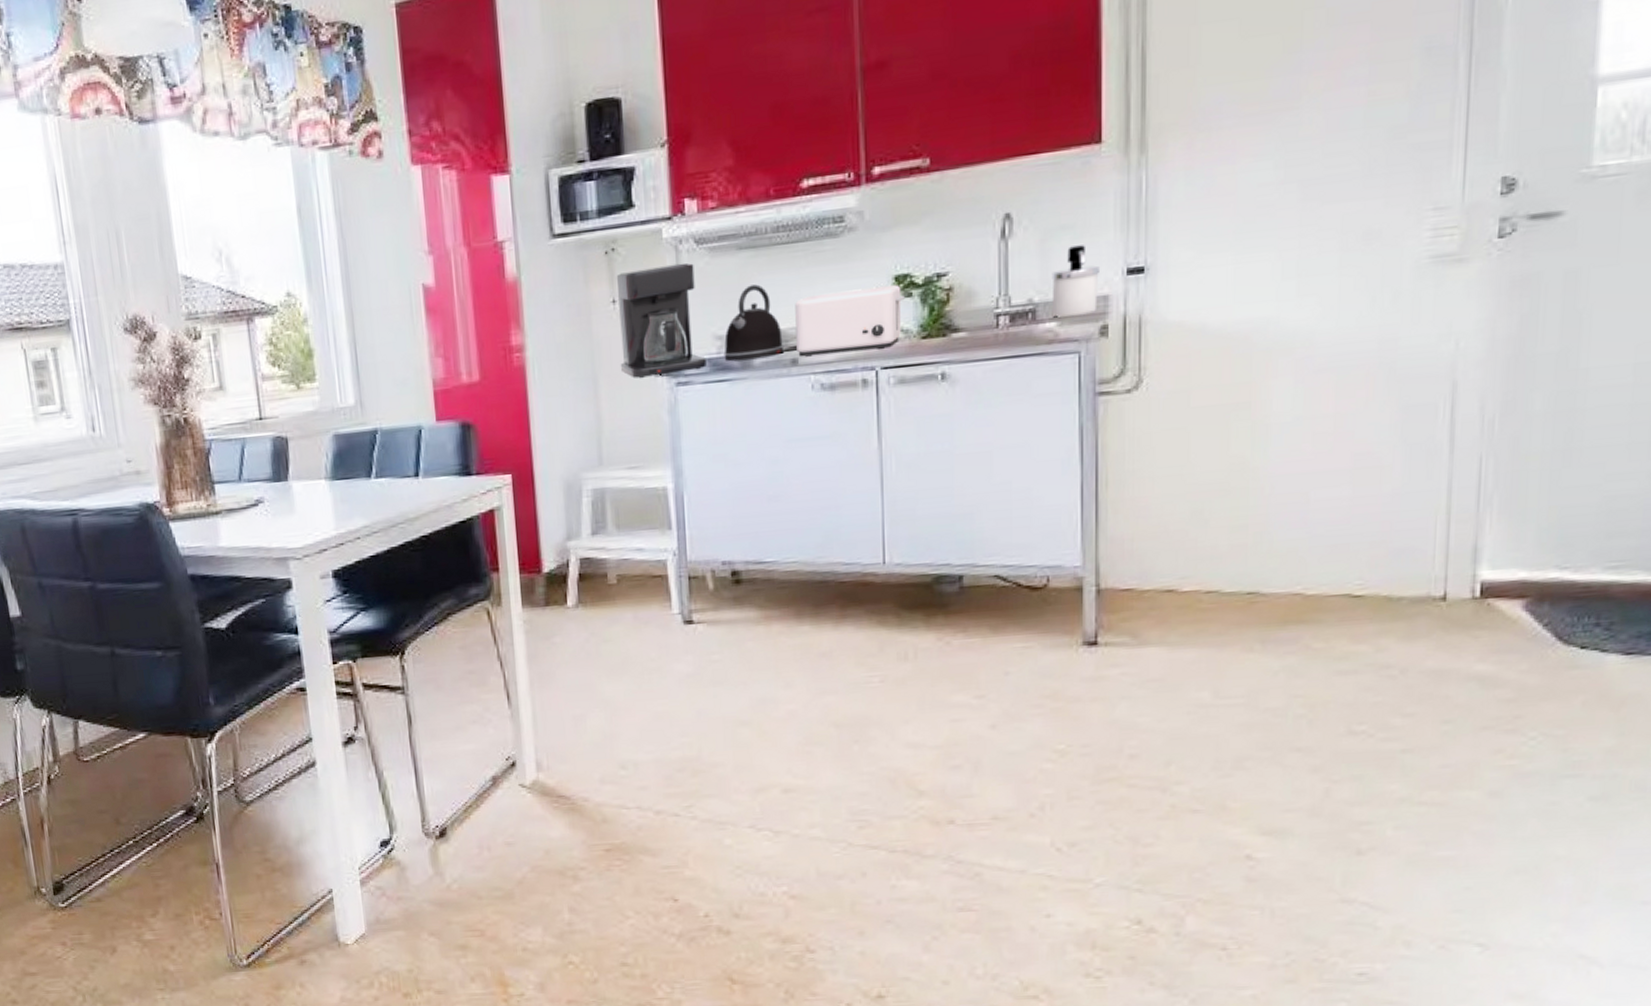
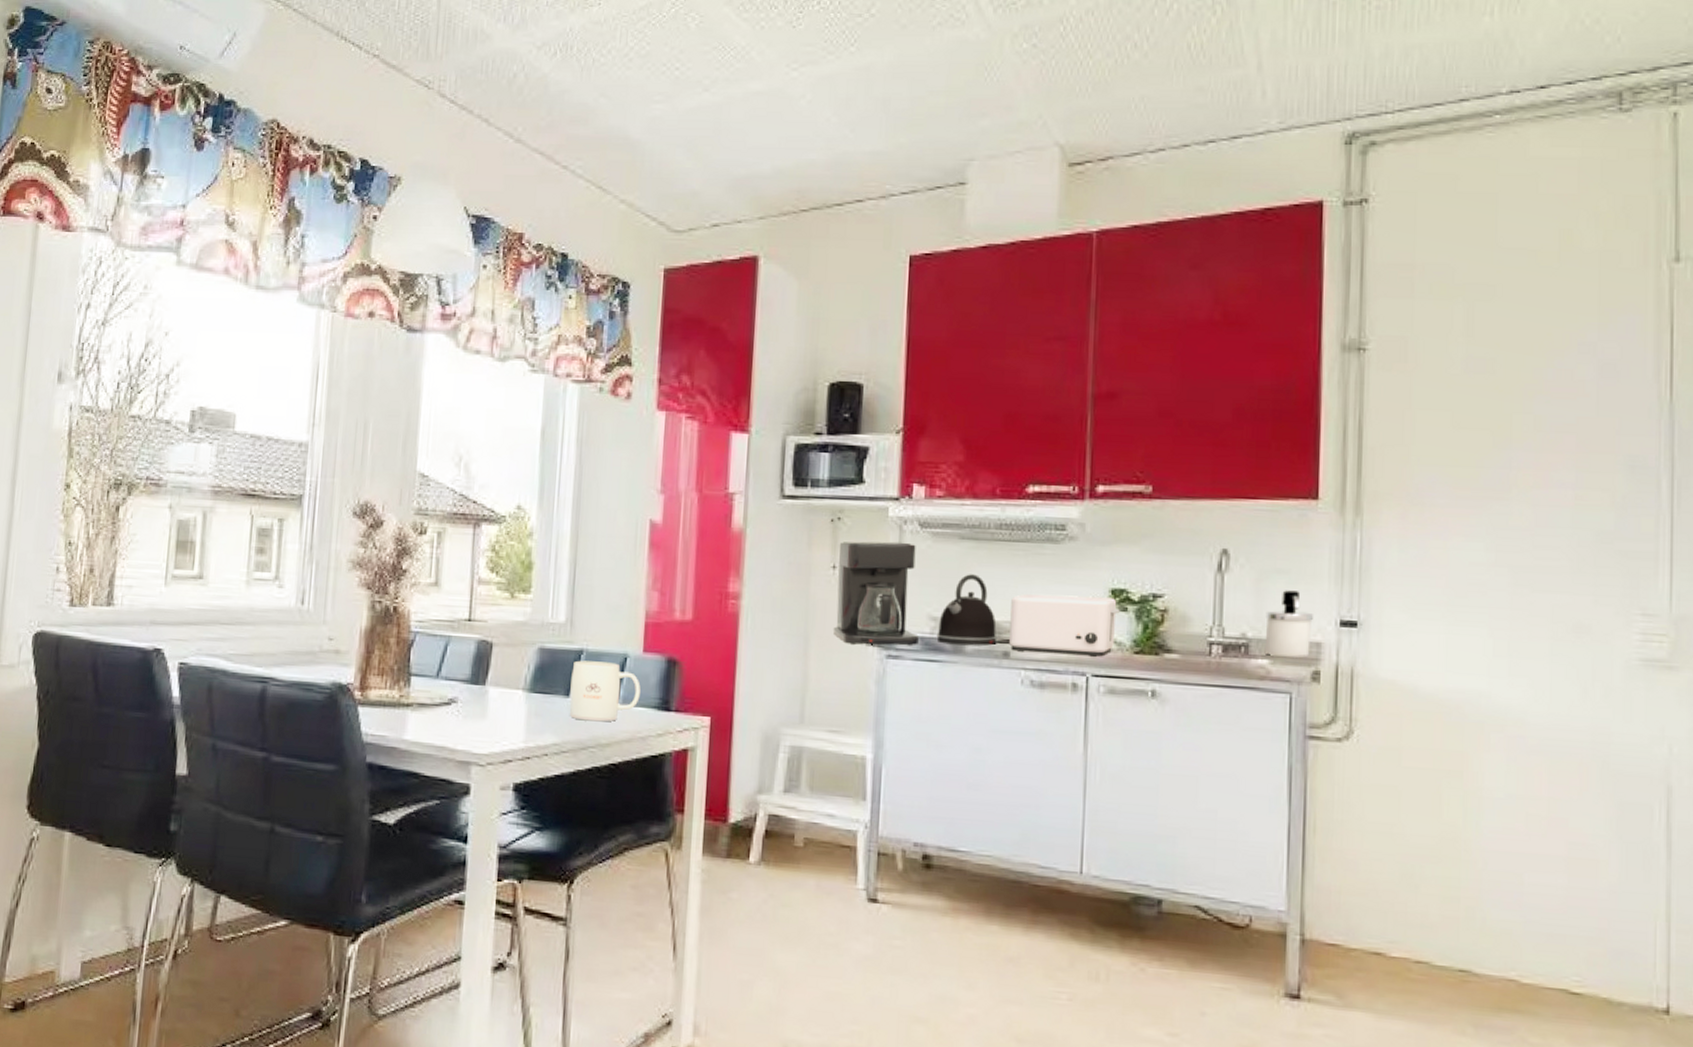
mug: none [369,436,440,499] -> present [569,660,641,722]

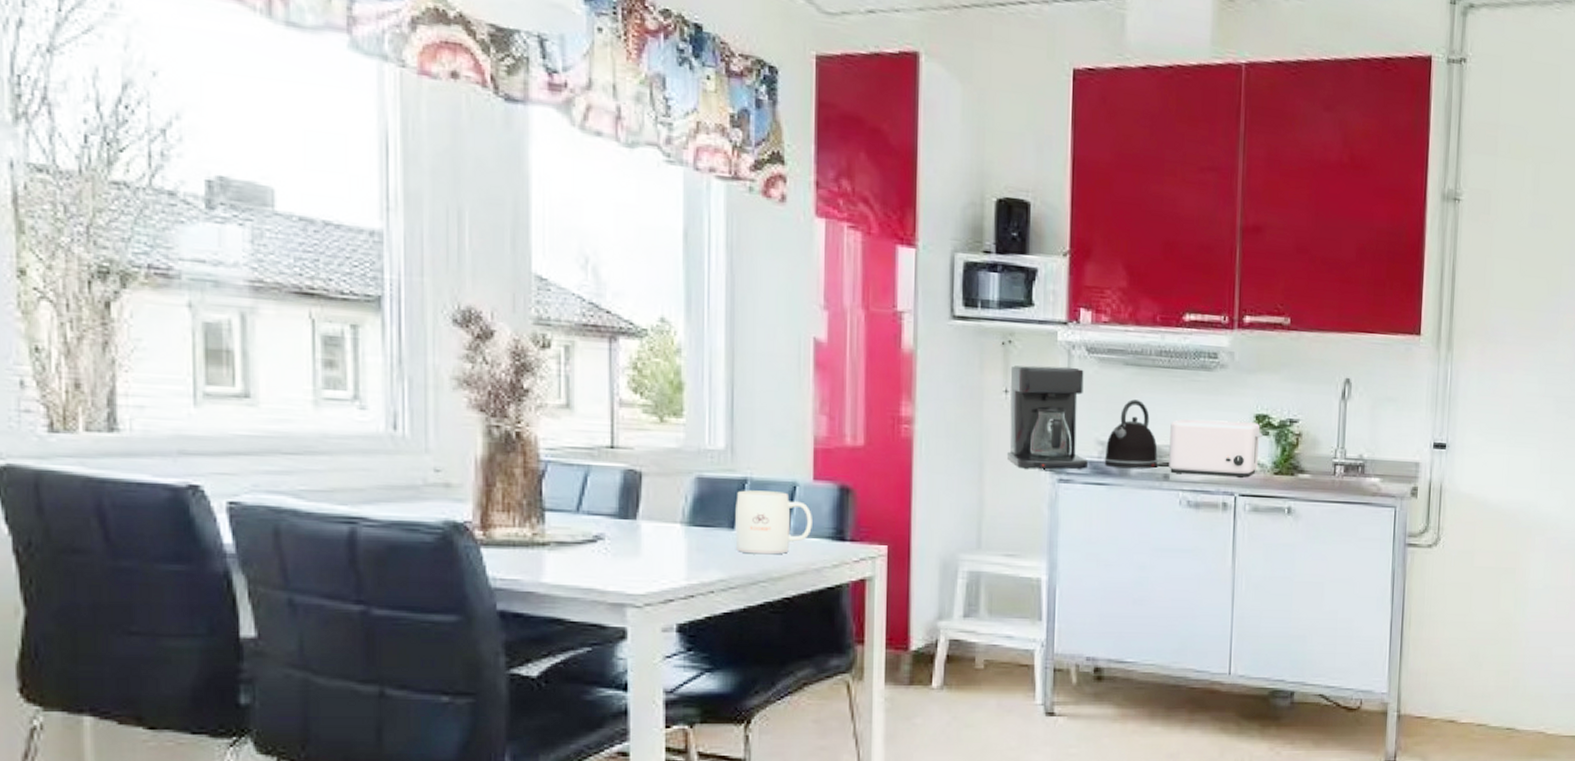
soap dispenser: present [1264,590,1315,658] -> none [1376,416,1415,476]

